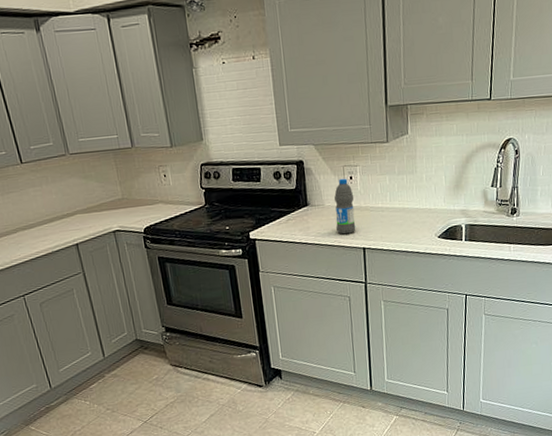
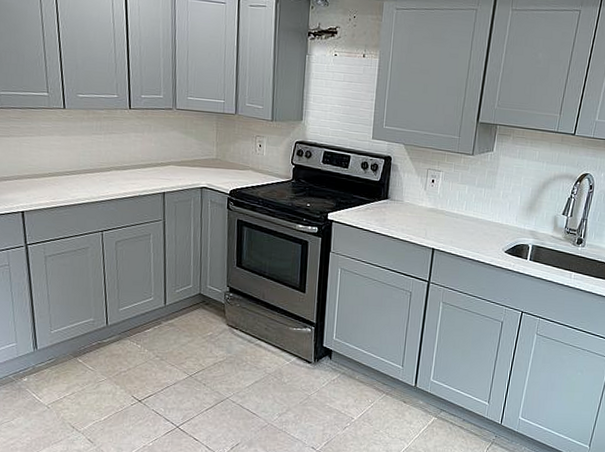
water bottle: present [334,178,356,235] -> none [411,180,433,233]

